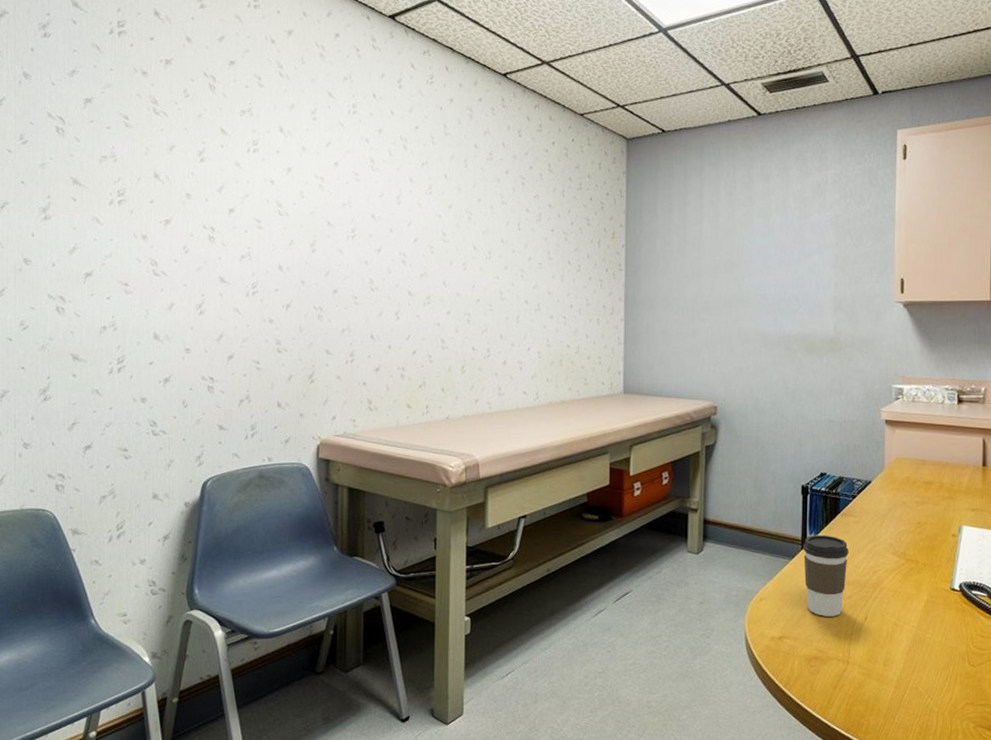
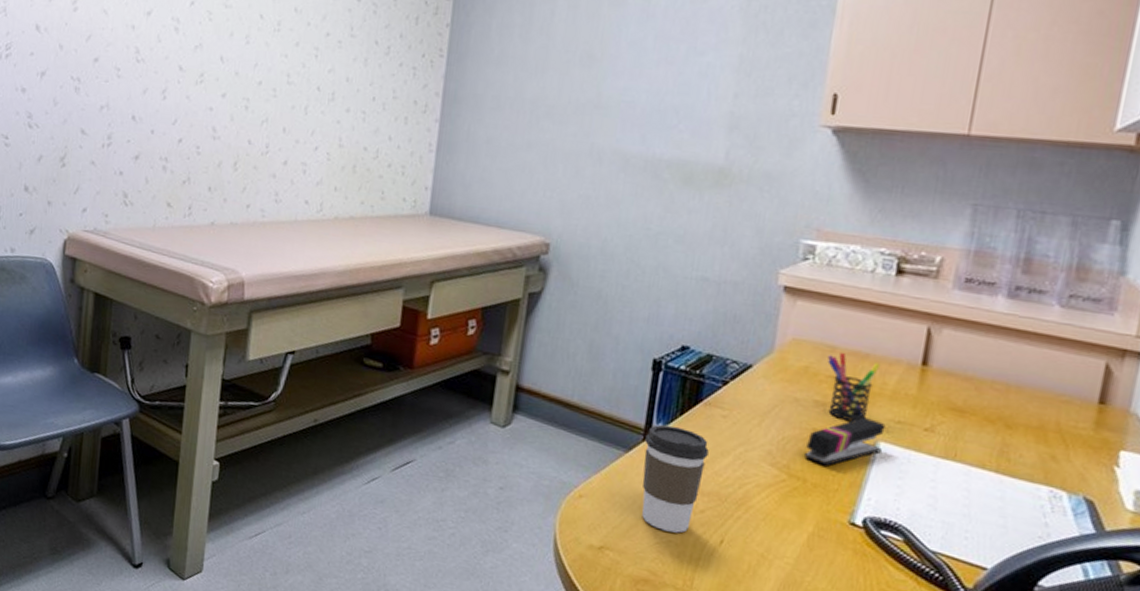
stapler: none [914,509,965,549] -> present [803,417,886,466]
pen holder: none [920,464,956,513] -> present [827,353,880,421]

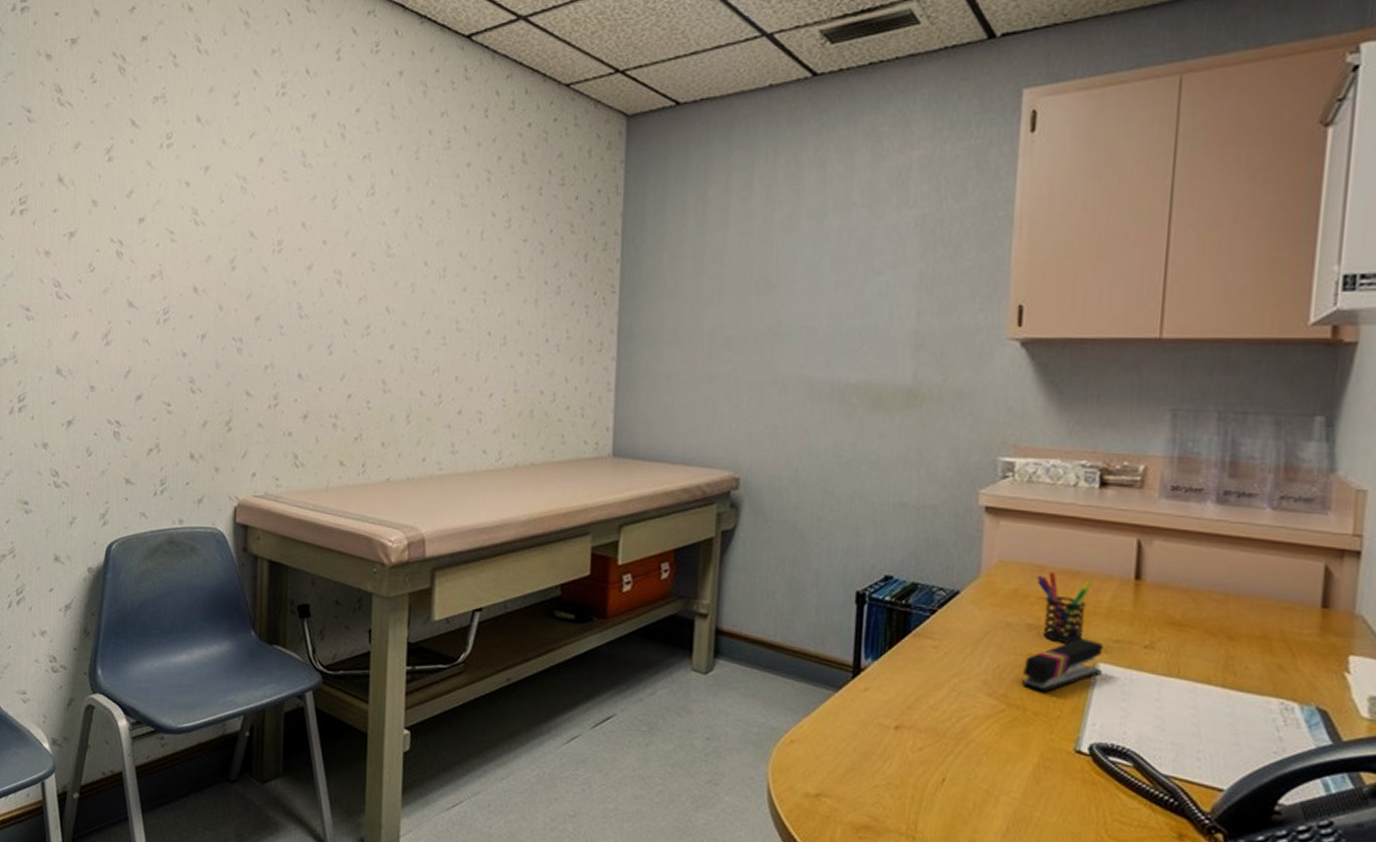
coffee cup: present [642,425,709,533] -> none [854,660,922,774]

